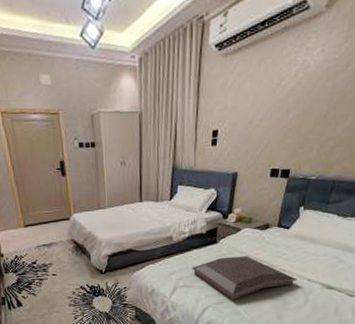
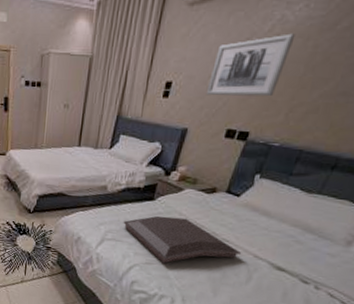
wall art: none [248,76,317,140] -> present [205,33,296,97]

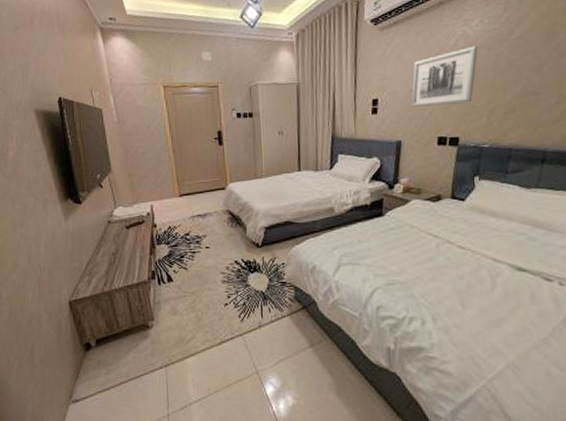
serving tray: present [123,215,242,263] -> none [356,230,481,282]

